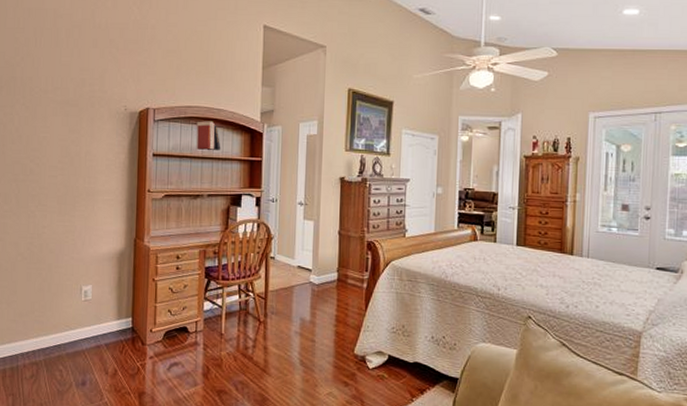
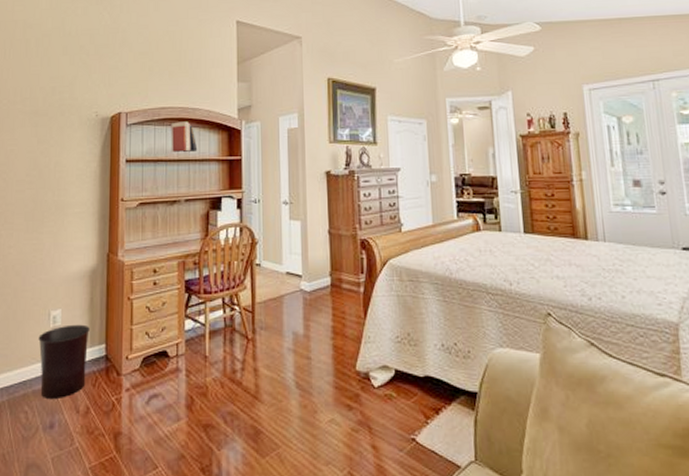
waste bin: none [71,299,118,361] -> present [38,324,90,398]

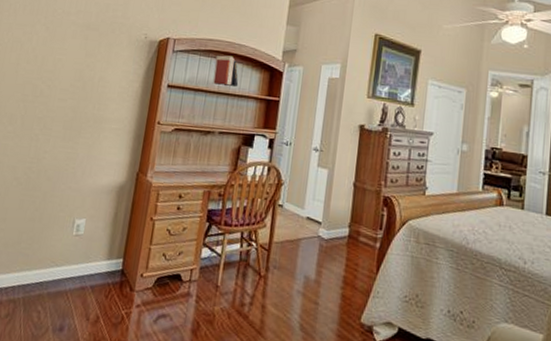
waste bin: present [38,324,90,398] -> none [55,235,110,304]

